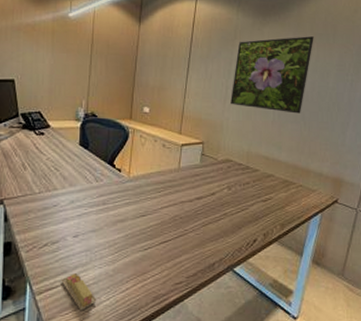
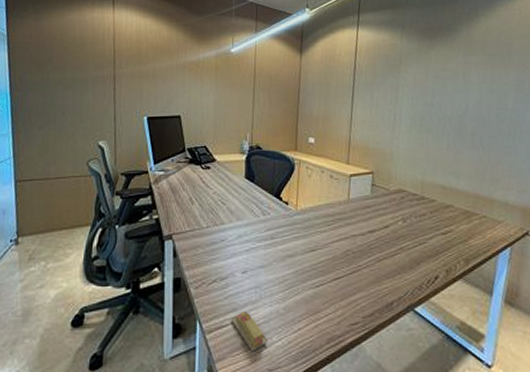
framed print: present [230,36,314,114] -> none [399,57,487,139]

